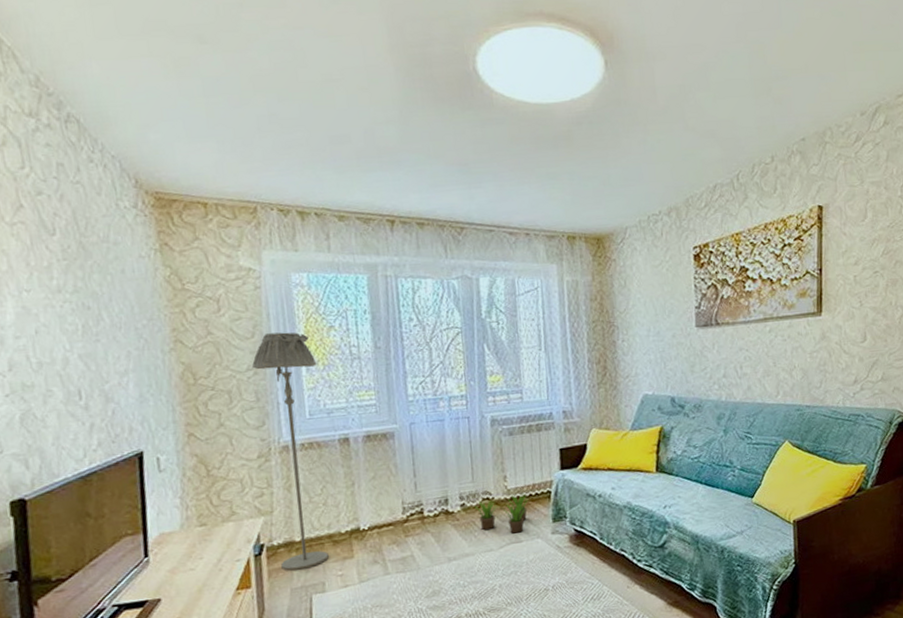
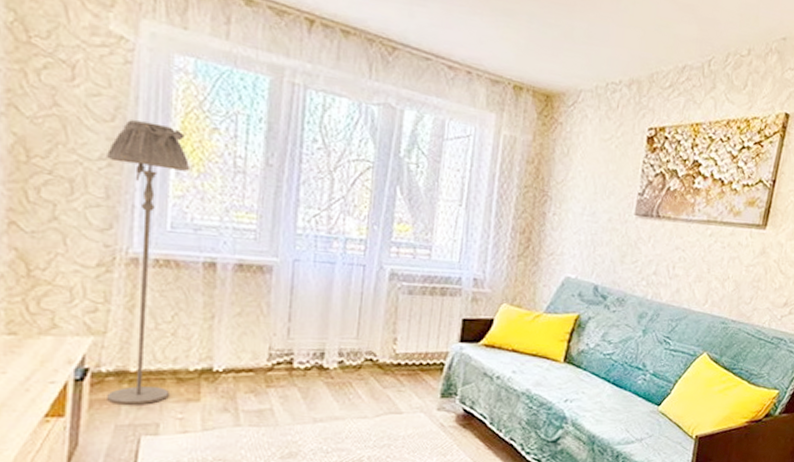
plant: present [474,492,529,534] -> none [354,359,418,403]

